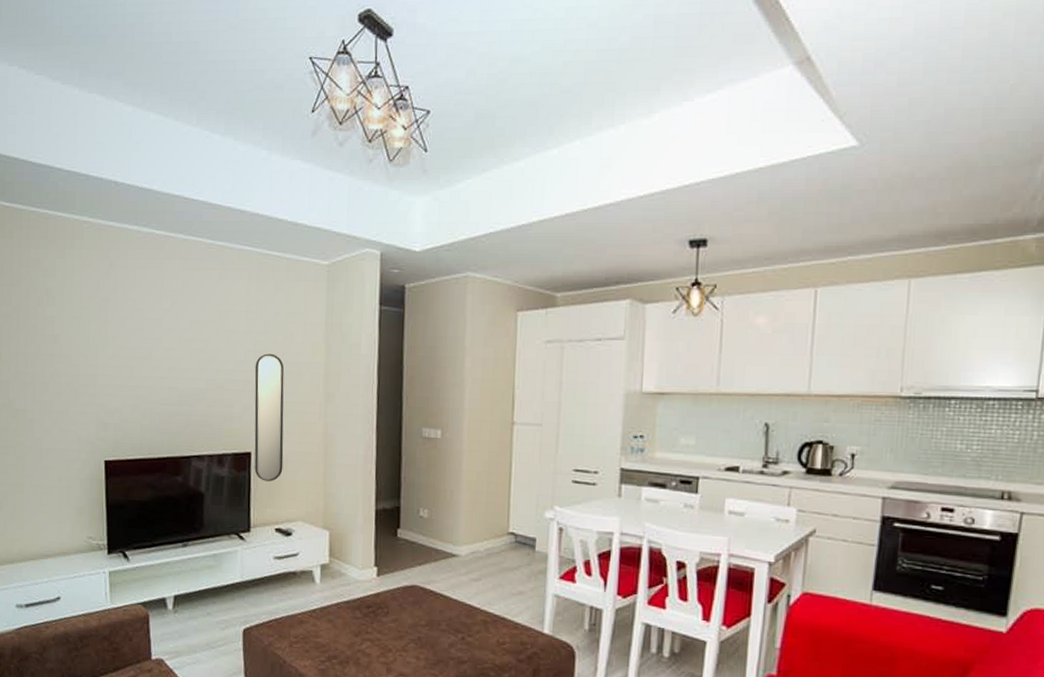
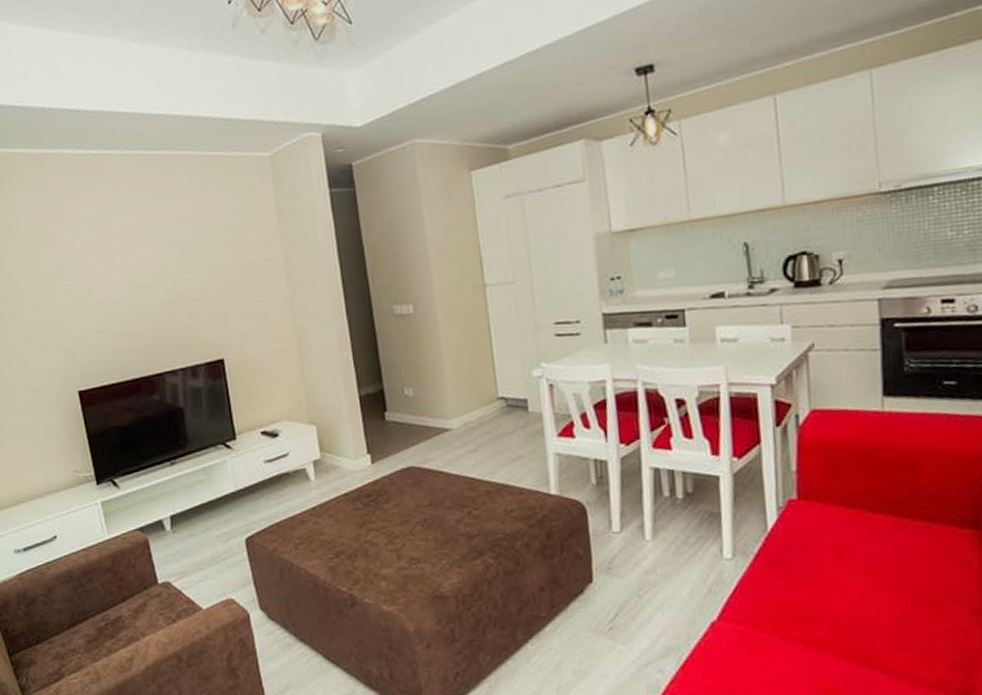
home mirror: present [254,353,285,482] -> none [213,255,259,386]

